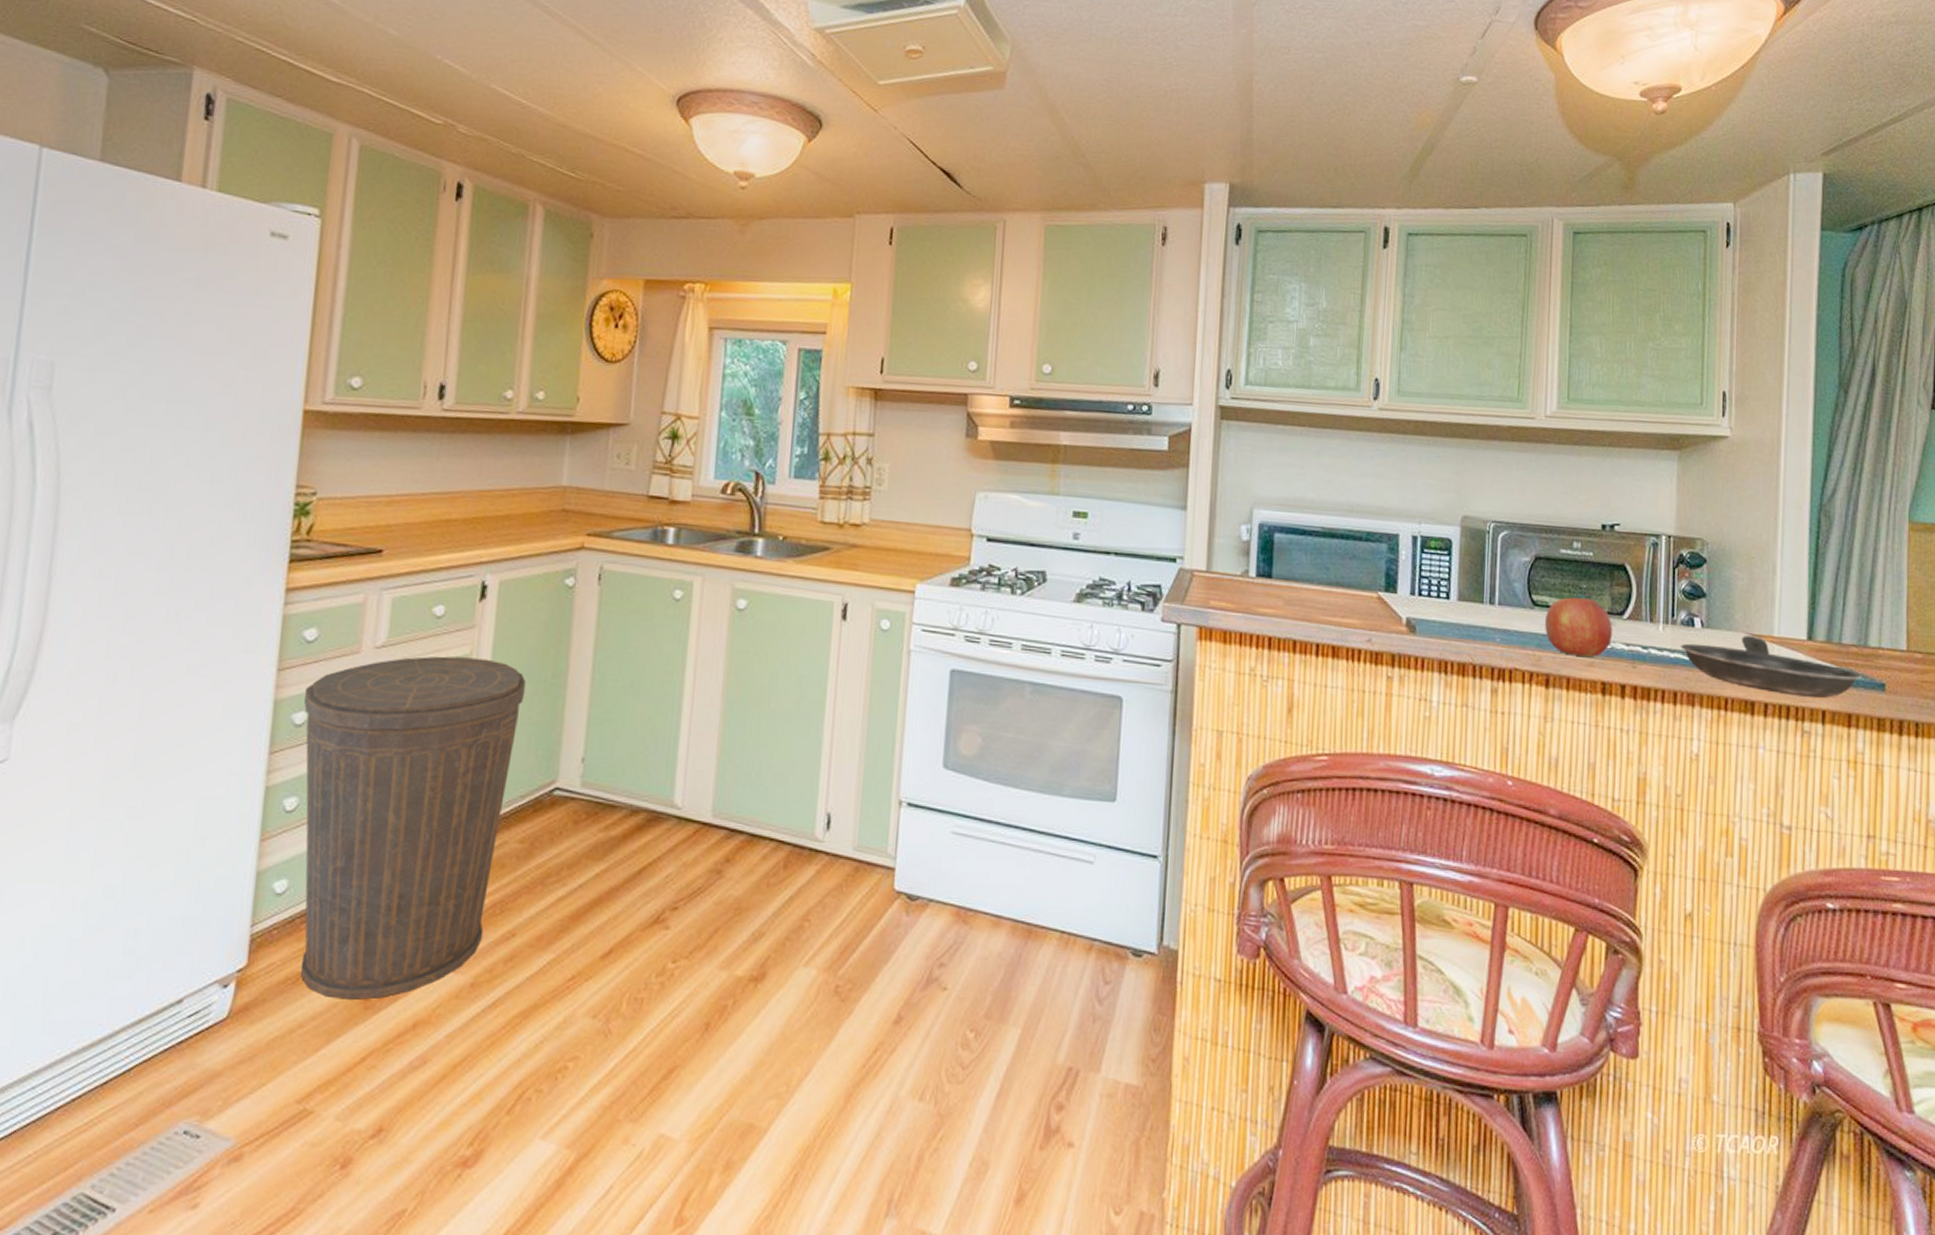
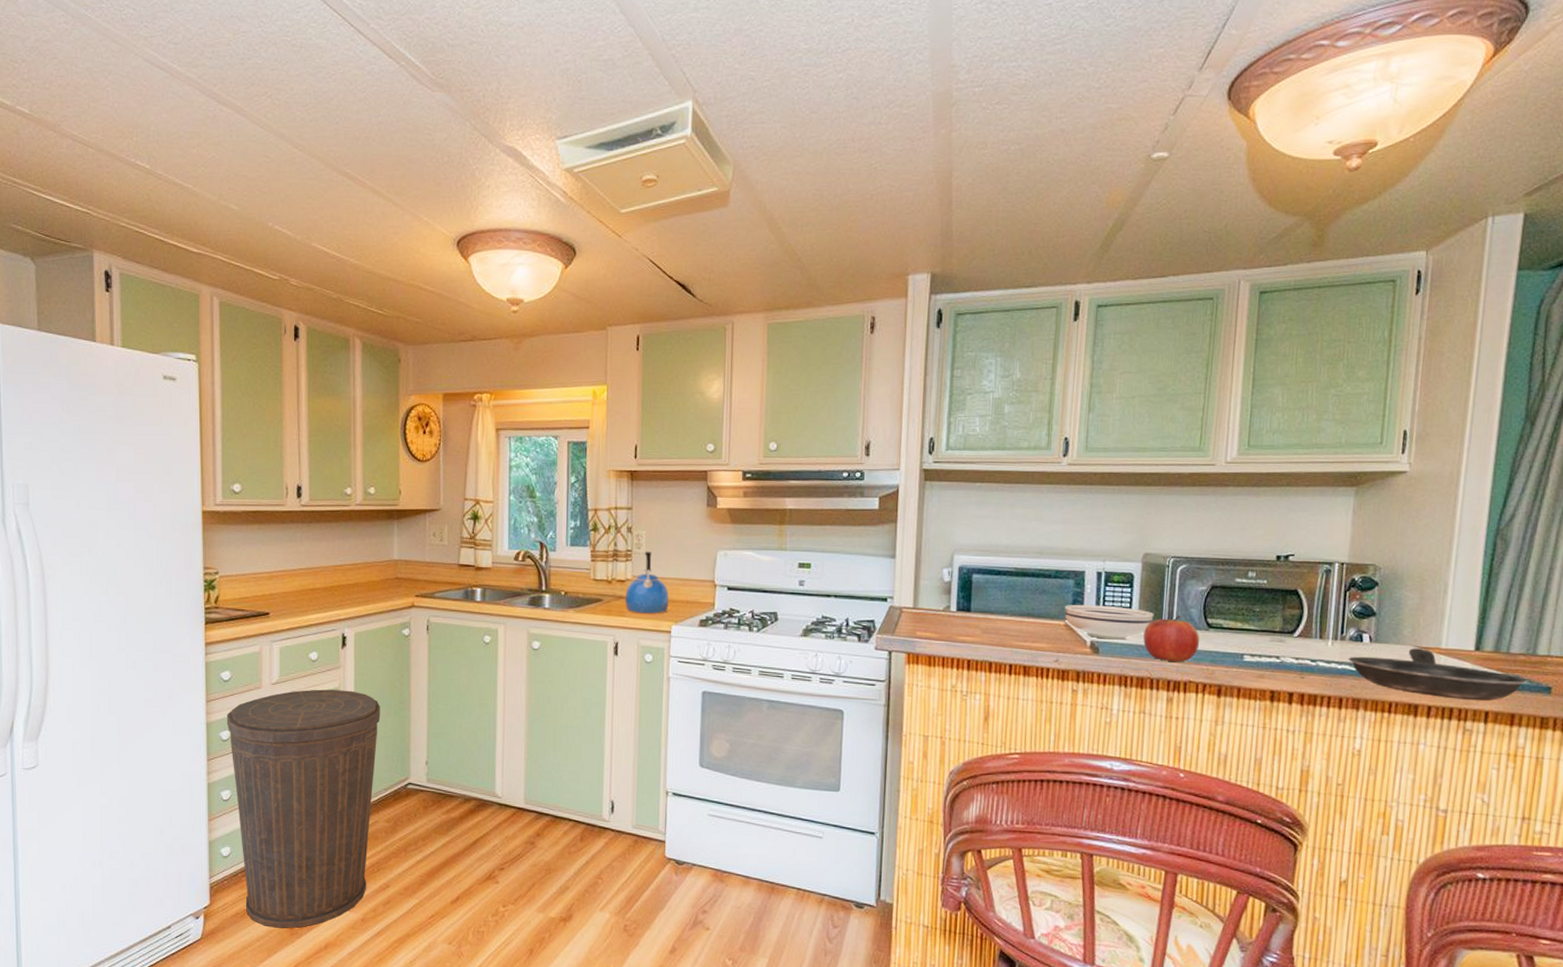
kettle: none [859,489,915,569] -> present [625,551,670,614]
bowl: none [1376,573,1475,617] -> present [1064,604,1154,640]
fruit: none [1464,590,1525,646] -> present [1143,615,1200,663]
fruit: present [1545,597,1613,658] -> none [1218,620,1284,671]

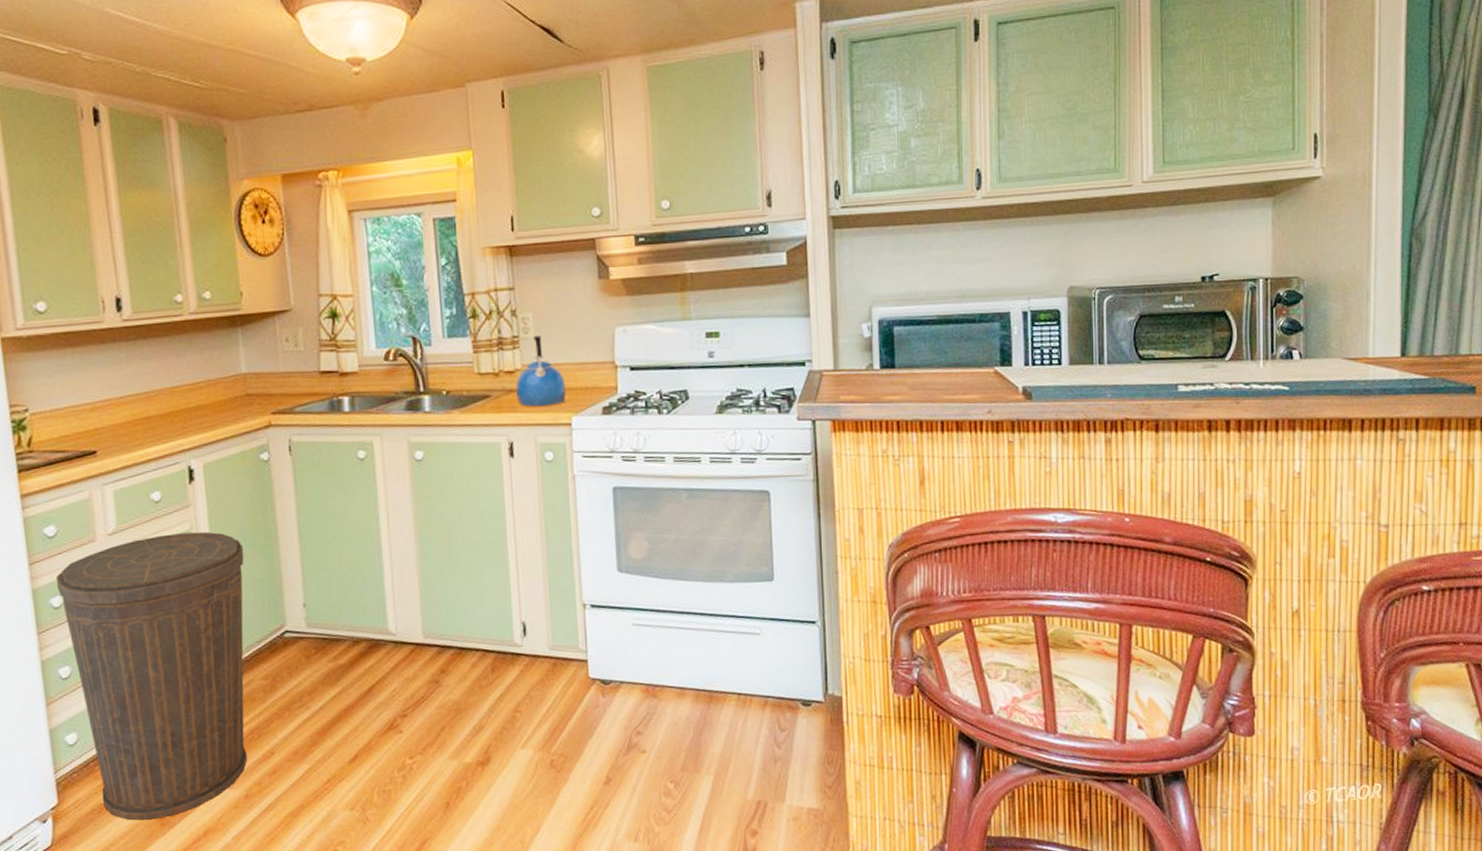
bowl: present [1064,604,1154,640] -> none [992,346,1085,383]
fruit: present [1143,615,1200,663] -> none [1076,349,1133,401]
frying pan: present [1348,648,1528,701] -> none [1280,360,1453,409]

